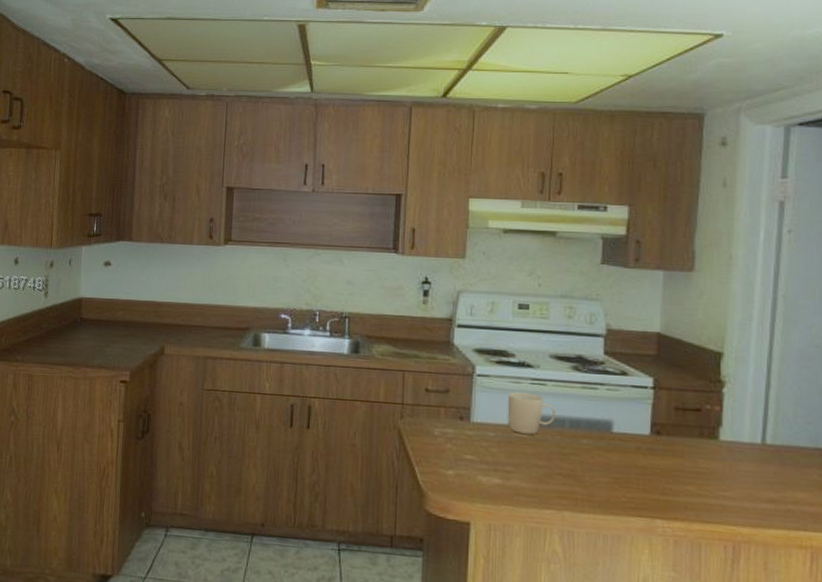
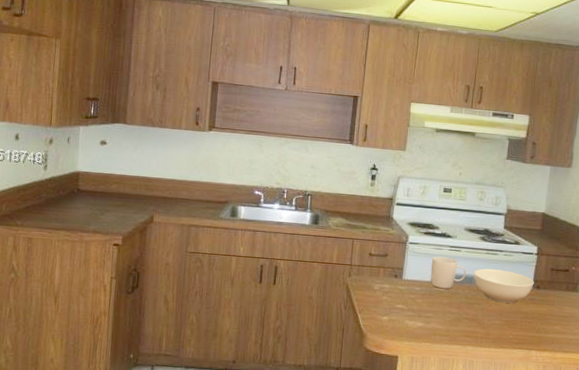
bowl: none [566,407,652,454] -> present [473,268,534,303]

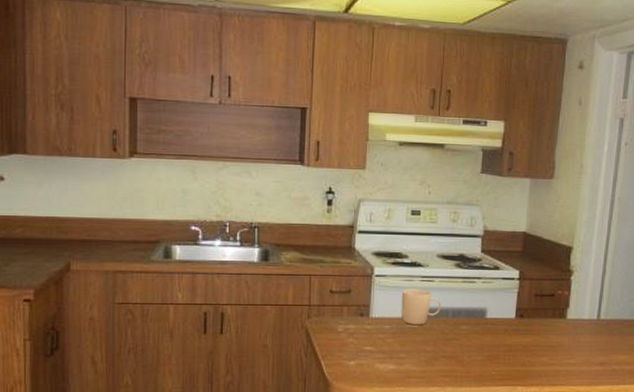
bowl: present [473,268,534,303] -> none [449,299,517,336]

